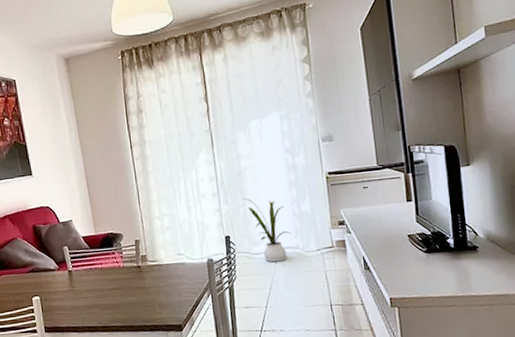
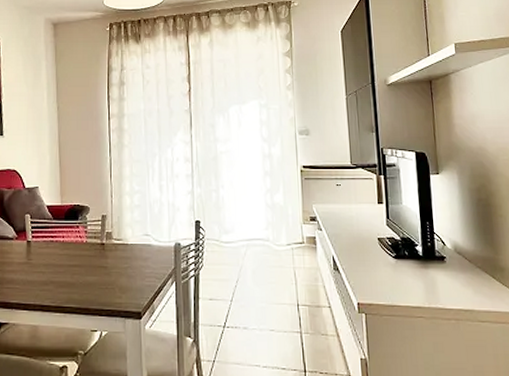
house plant: present [243,198,291,263] -> none [217,183,263,253]

